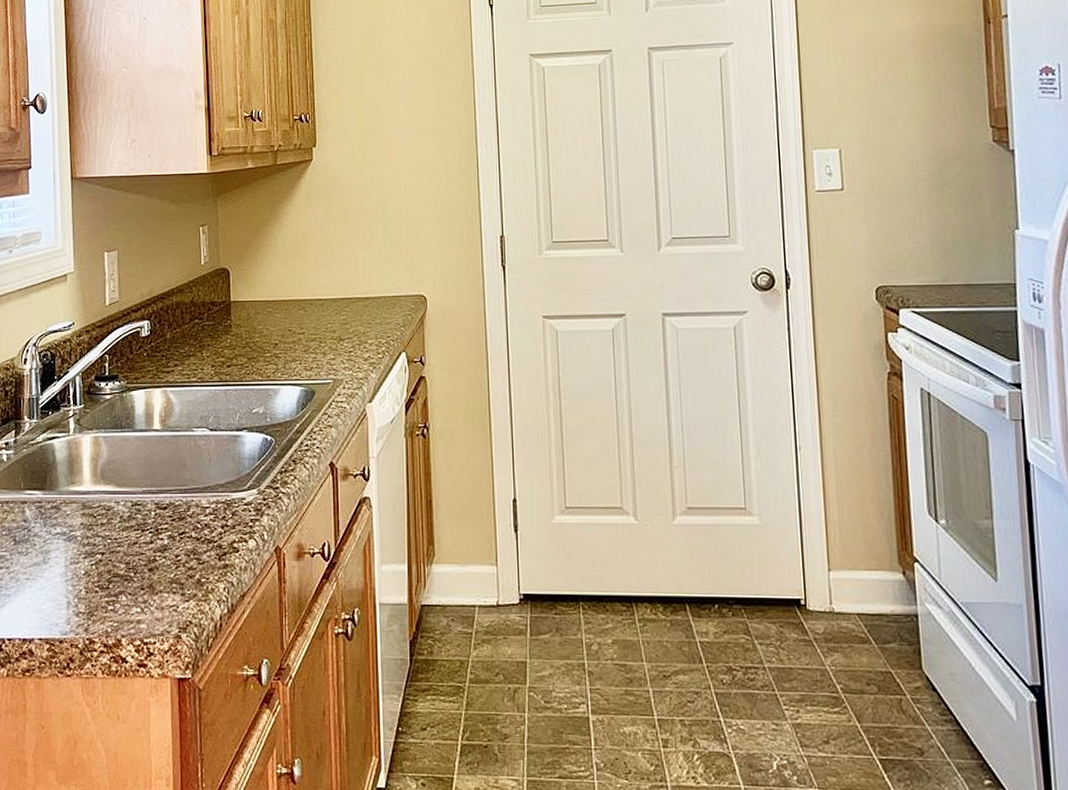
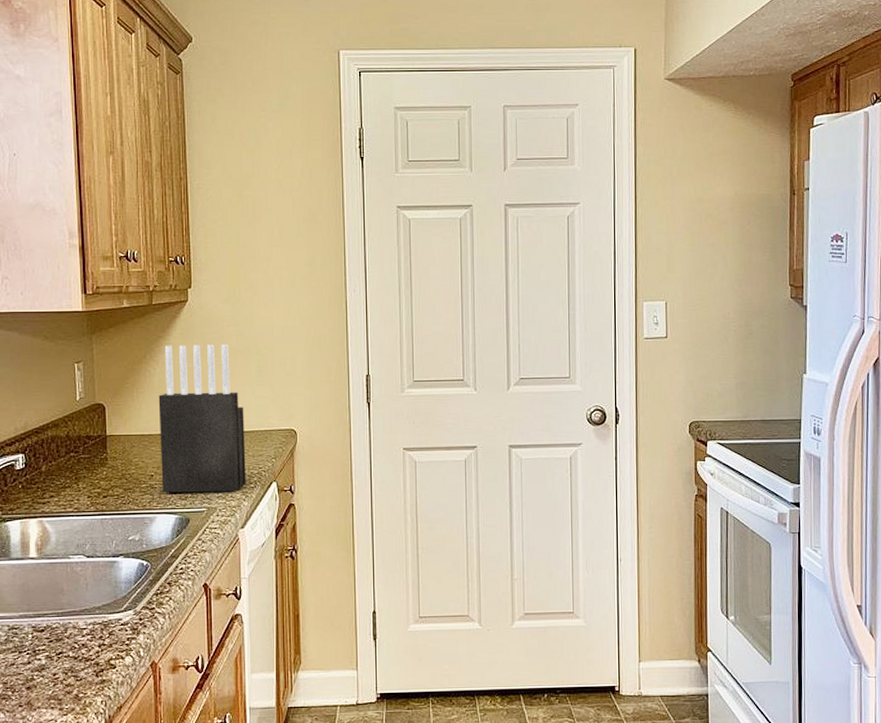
knife block: none [283,205,374,363] -> present [158,344,246,493]

